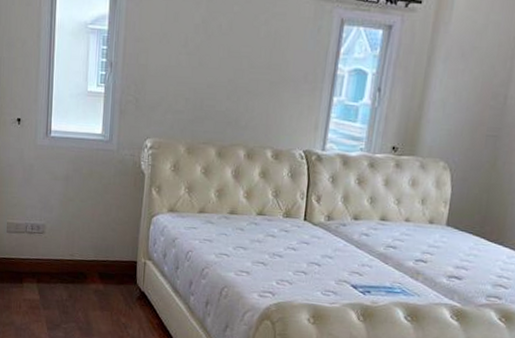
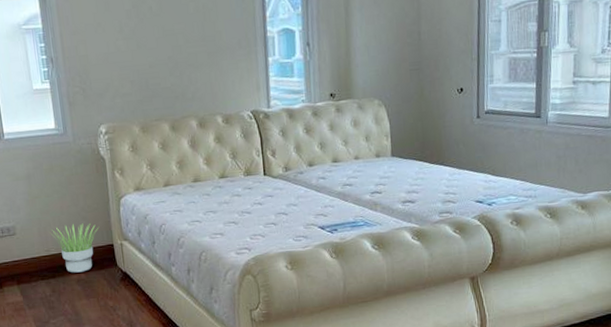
potted plant: none [78,233,125,284] -> present [51,223,99,273]

